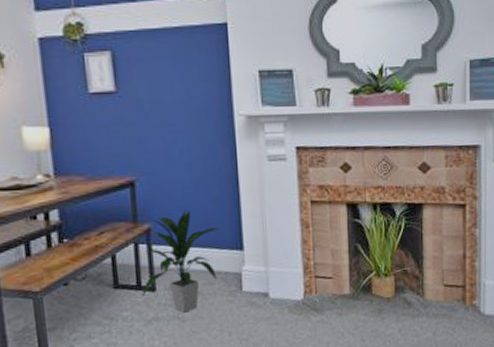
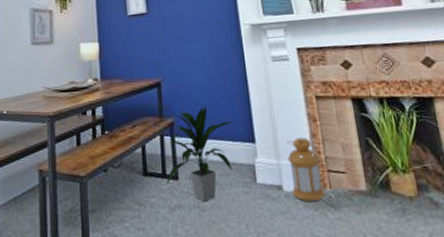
lantern: none [276,243,312,307] -> present [286,137,326,201]

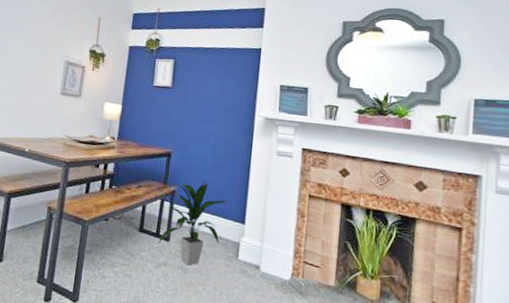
lantern: present [286,137,326,201] -> none [267,227,301,286]

